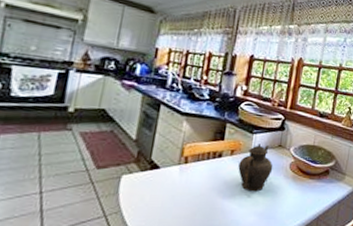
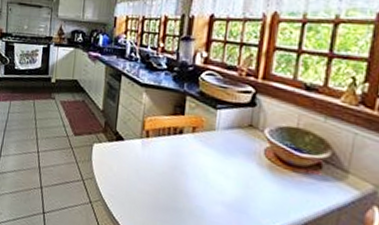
teapot: present [238,143,273,192] -> none [201,121,243,178]

